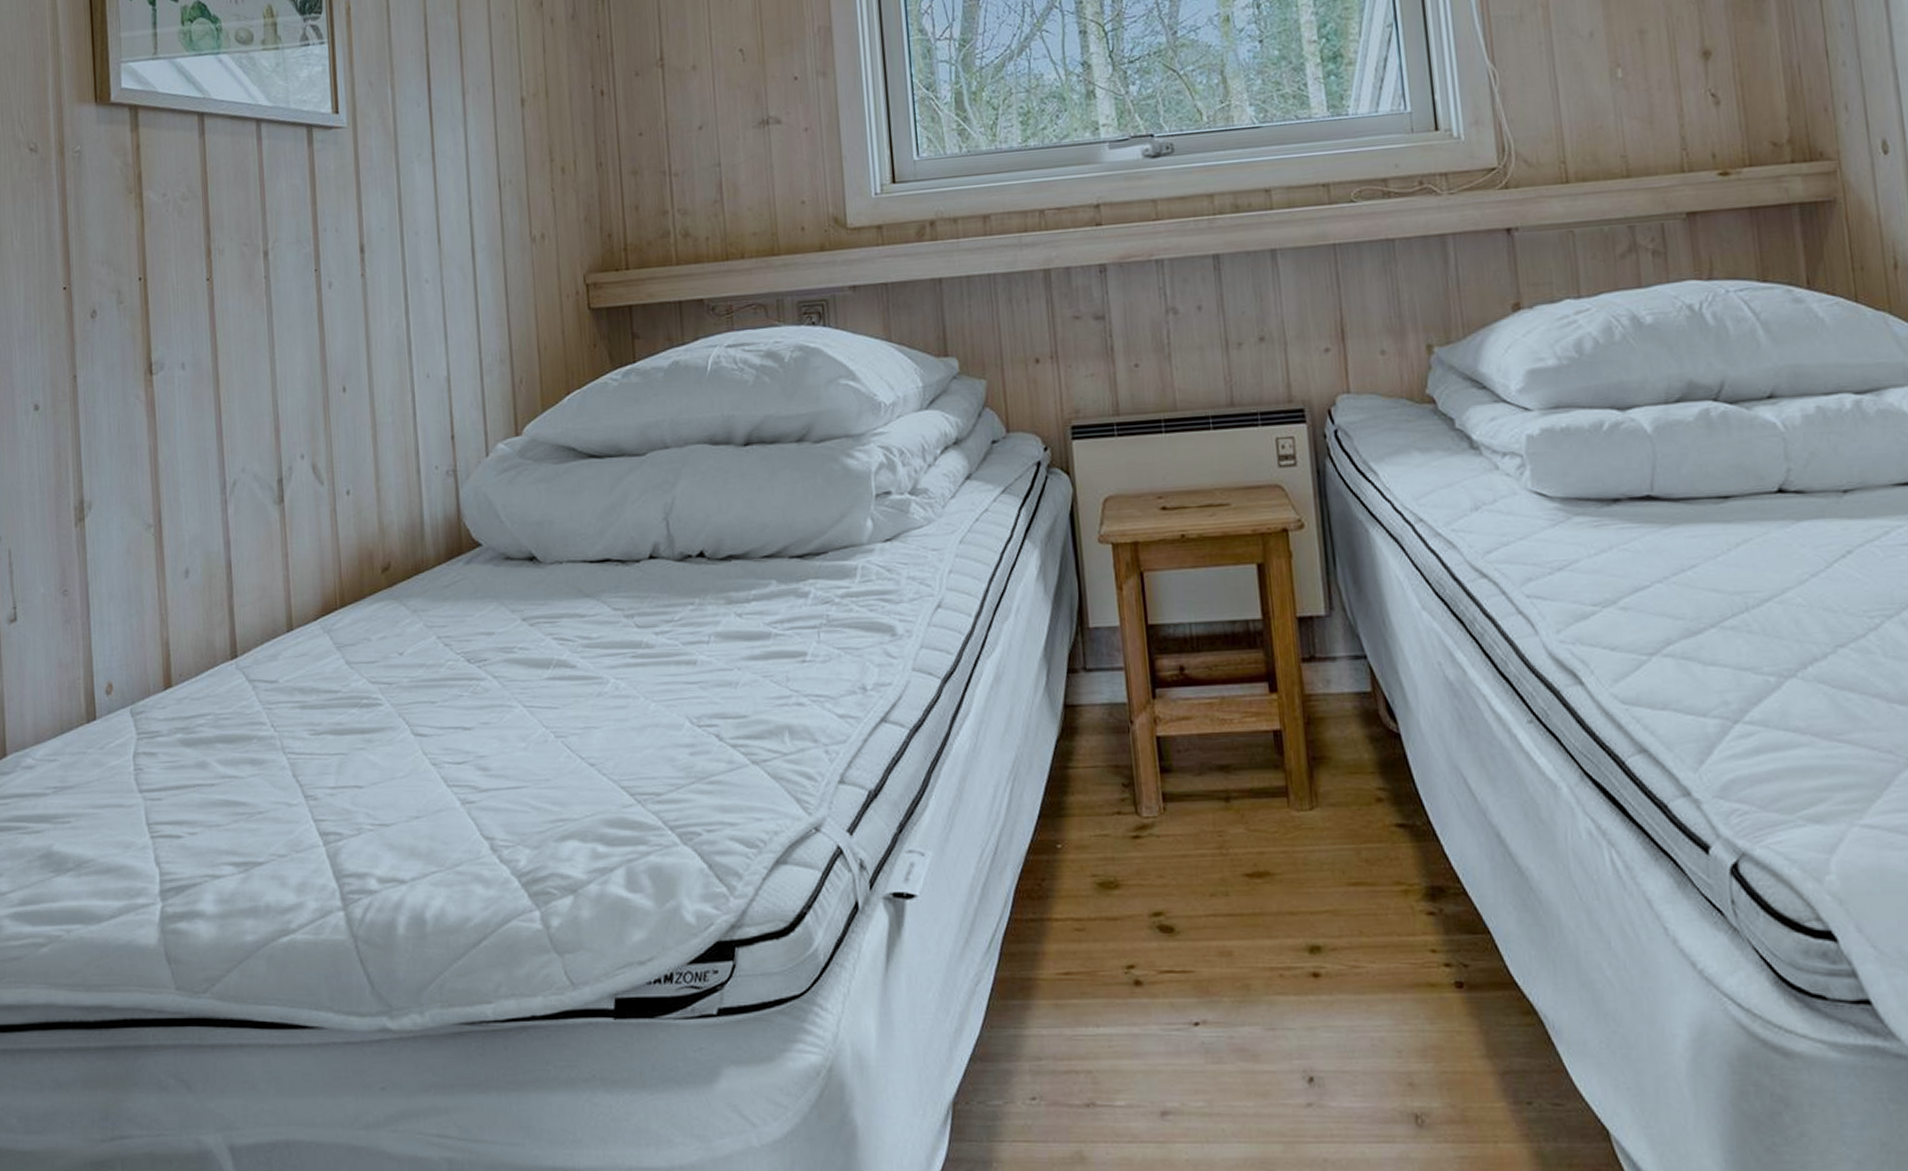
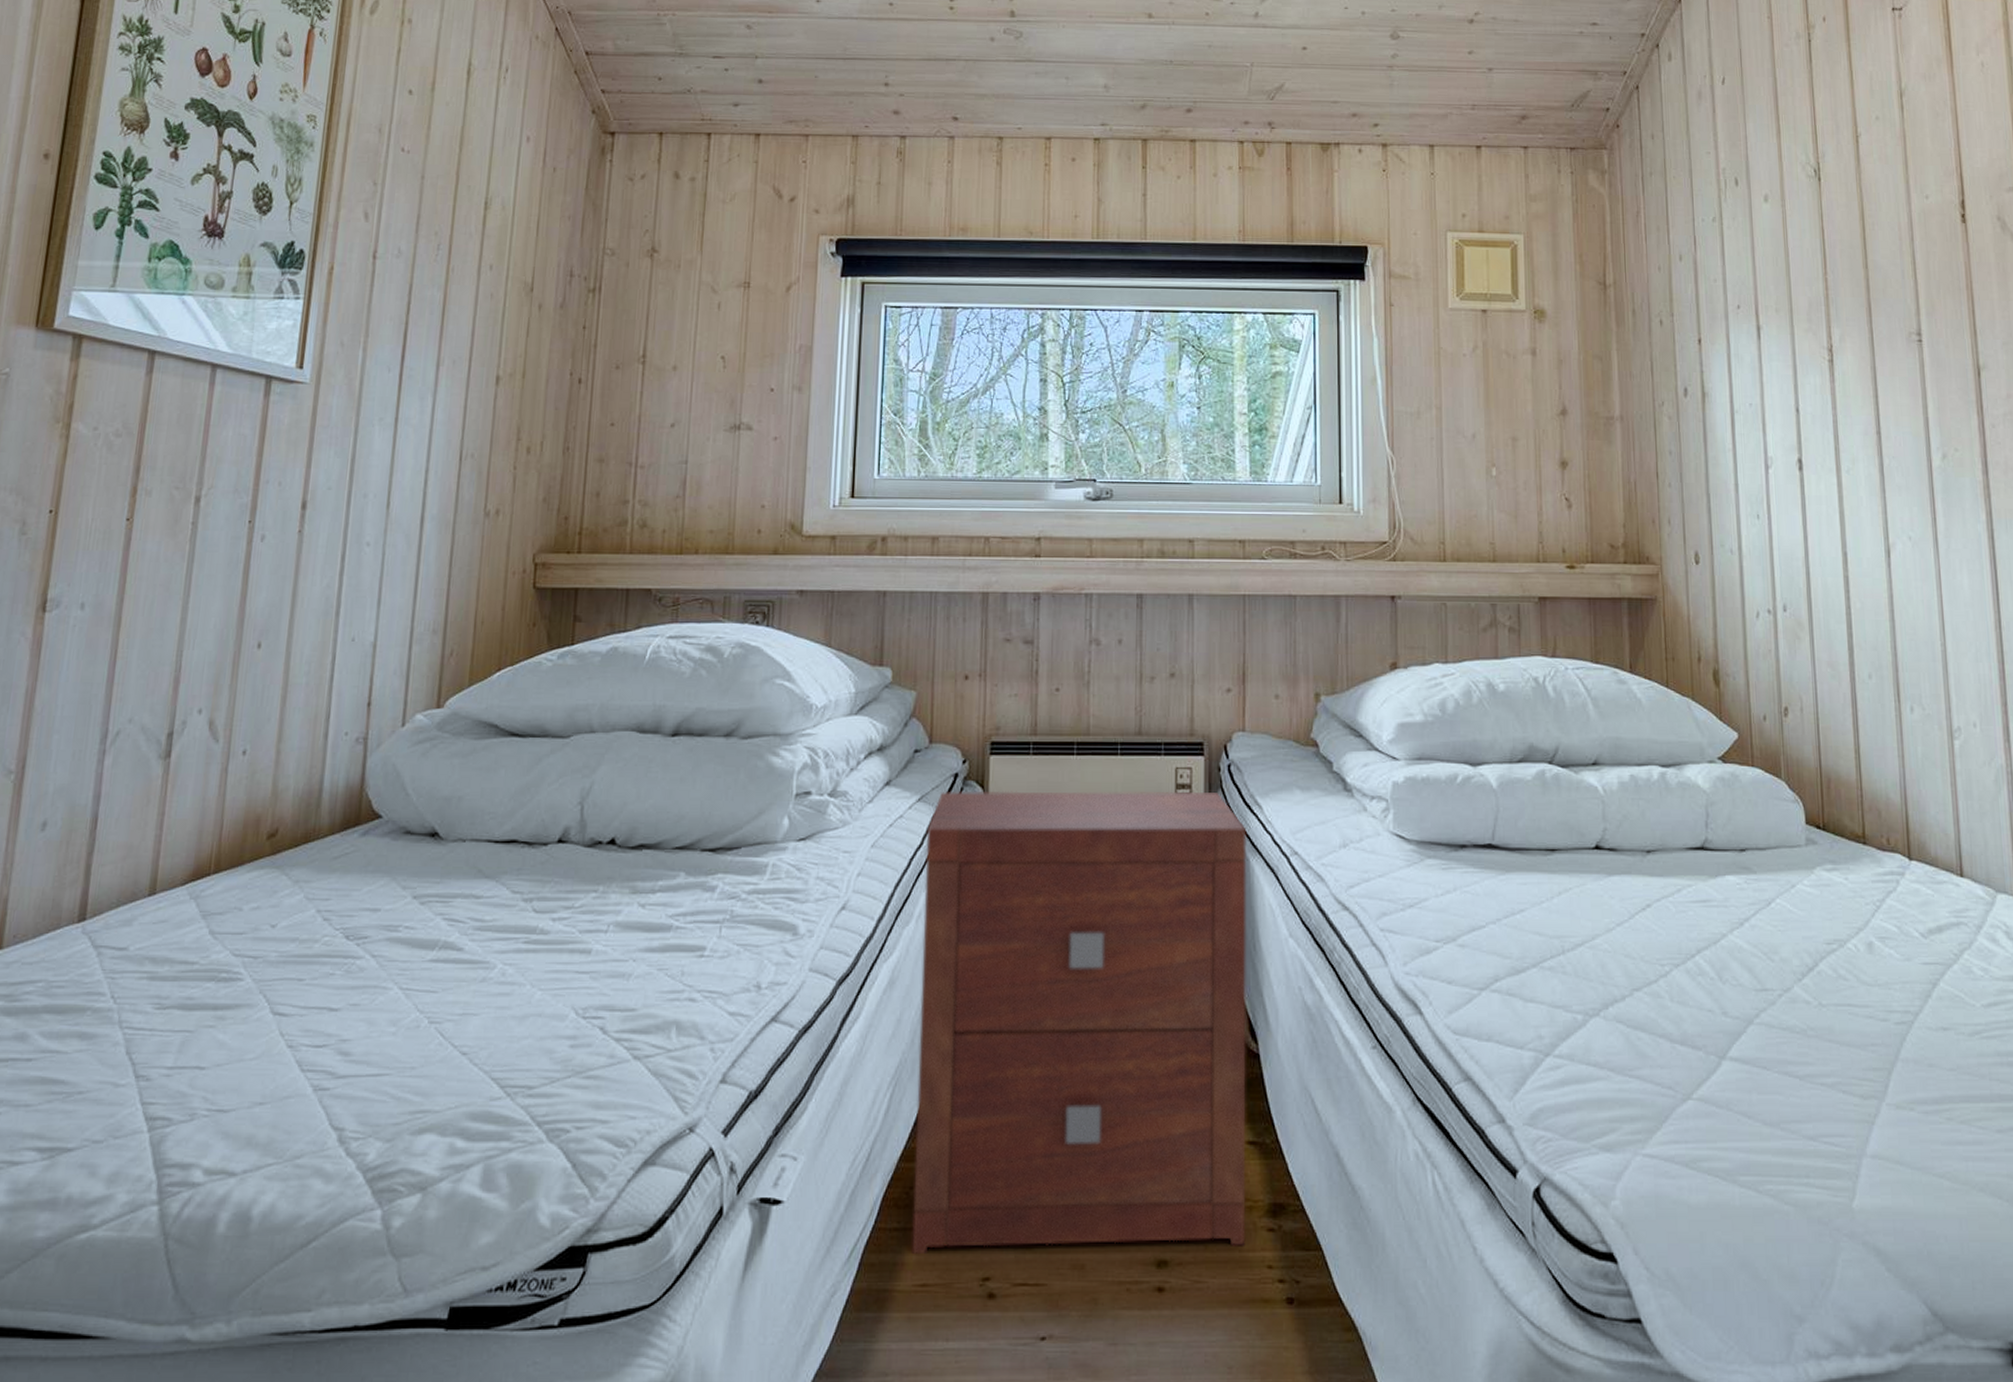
nightstand: none [1015,461,1404,944] -> present [911,791,1247,1255]

